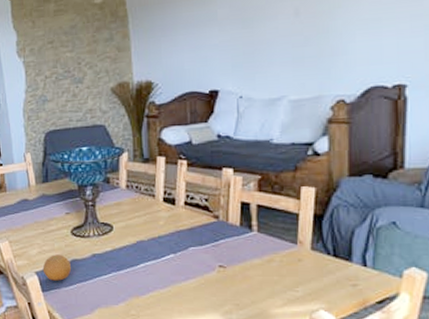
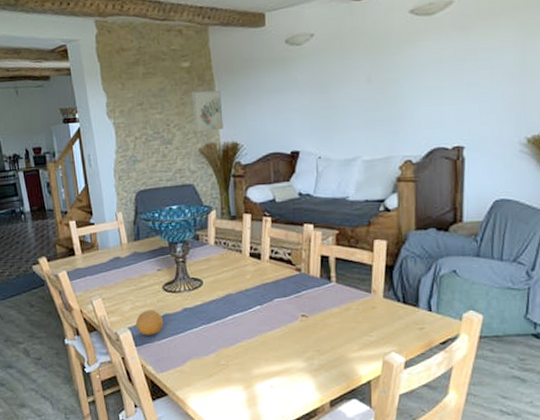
wall art: none [104,26,137,71] -> present [191,90,224,132]

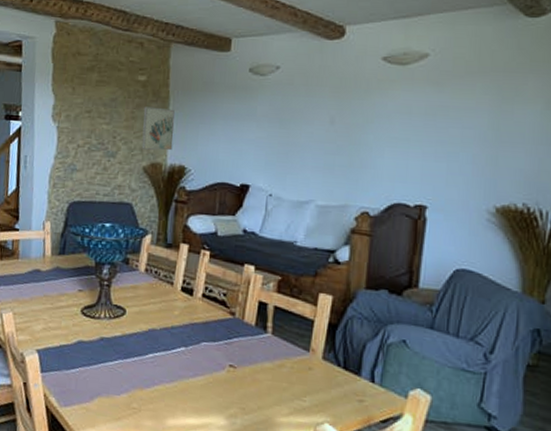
fruit: present [135,310,163,335] -> none [45,333,76,363]

